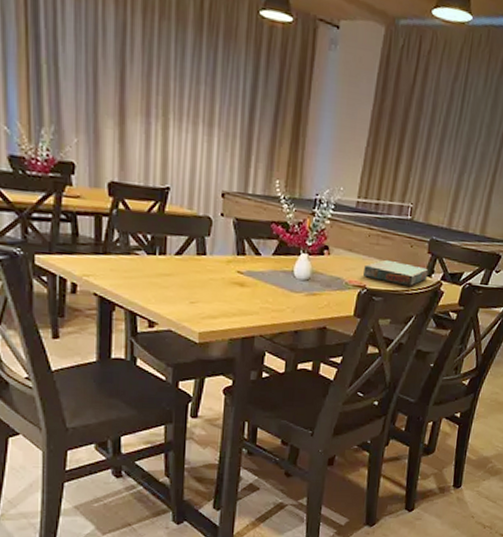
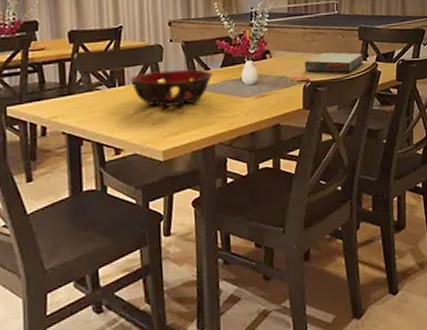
decorative bowl: none [173,245,263,288] -> present [130,69,213,107]

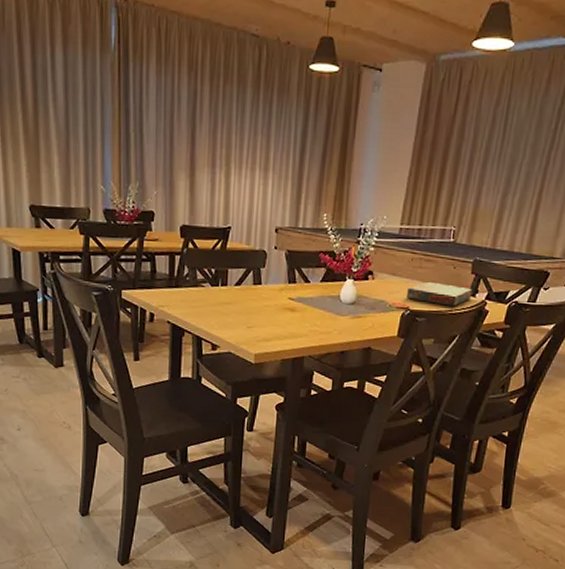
decorative bowl: present [130,69,213,107] -> none [233,276,312,314]

